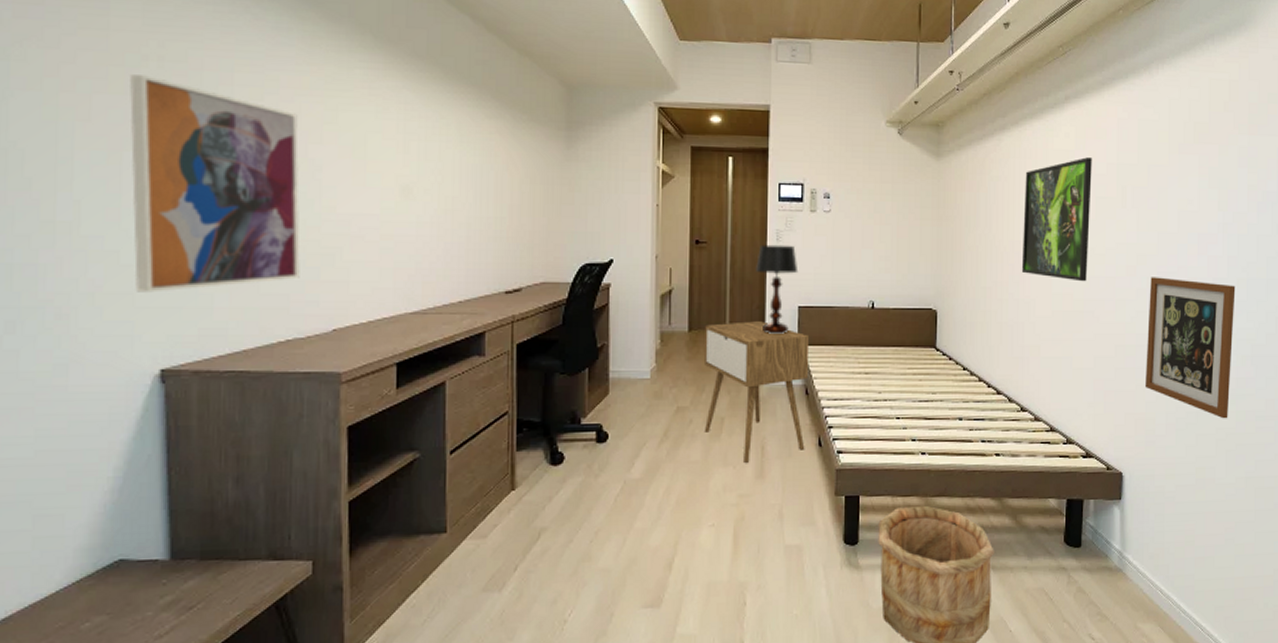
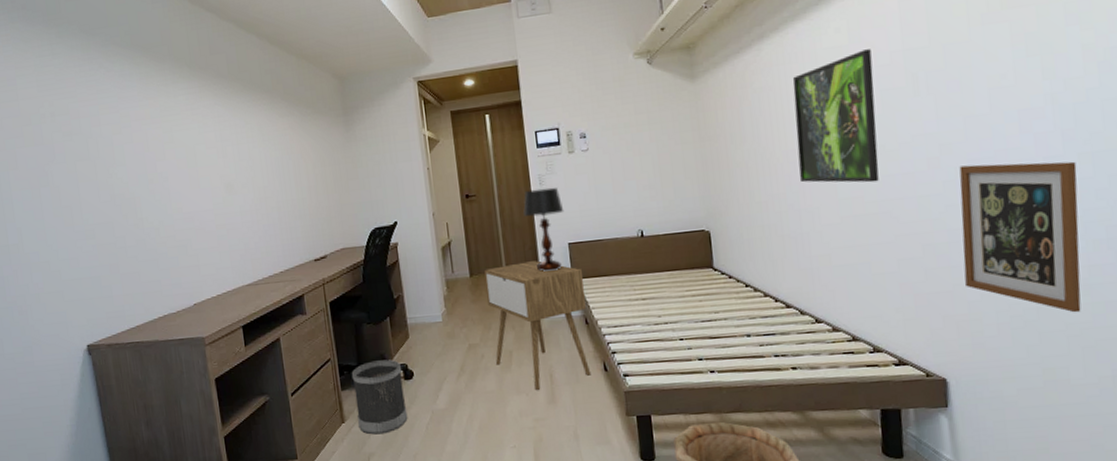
wall art: present [130,74,300,293] -> none [36,129,166,290]
wastebasket: none [532,418,595,506] -> present [351,359,408,435]

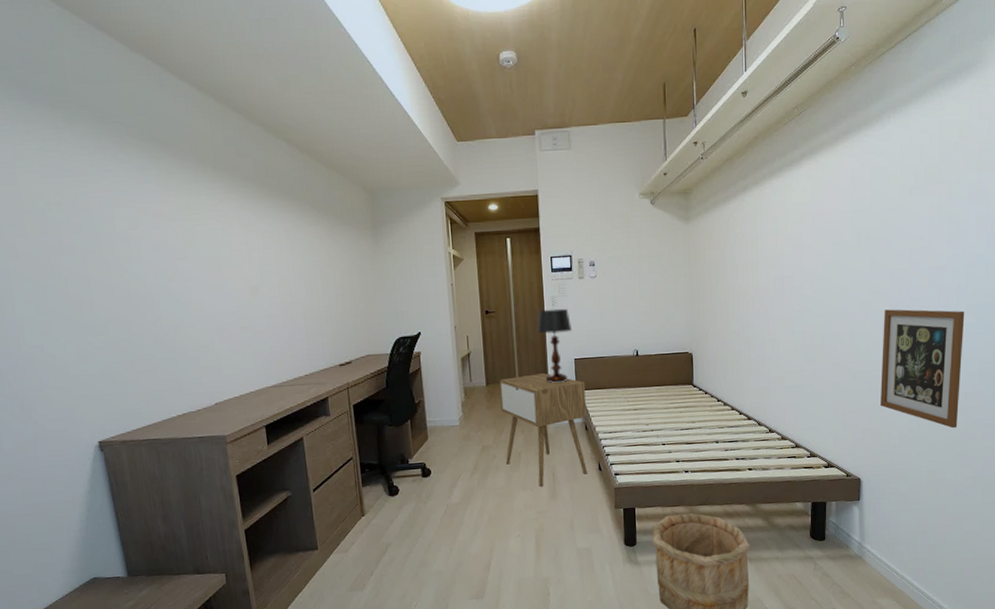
wastebasket: present [351,359,408,435] -> none [372,459,424,527]
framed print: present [792,49,879,183] -> none [765,208,828,319]

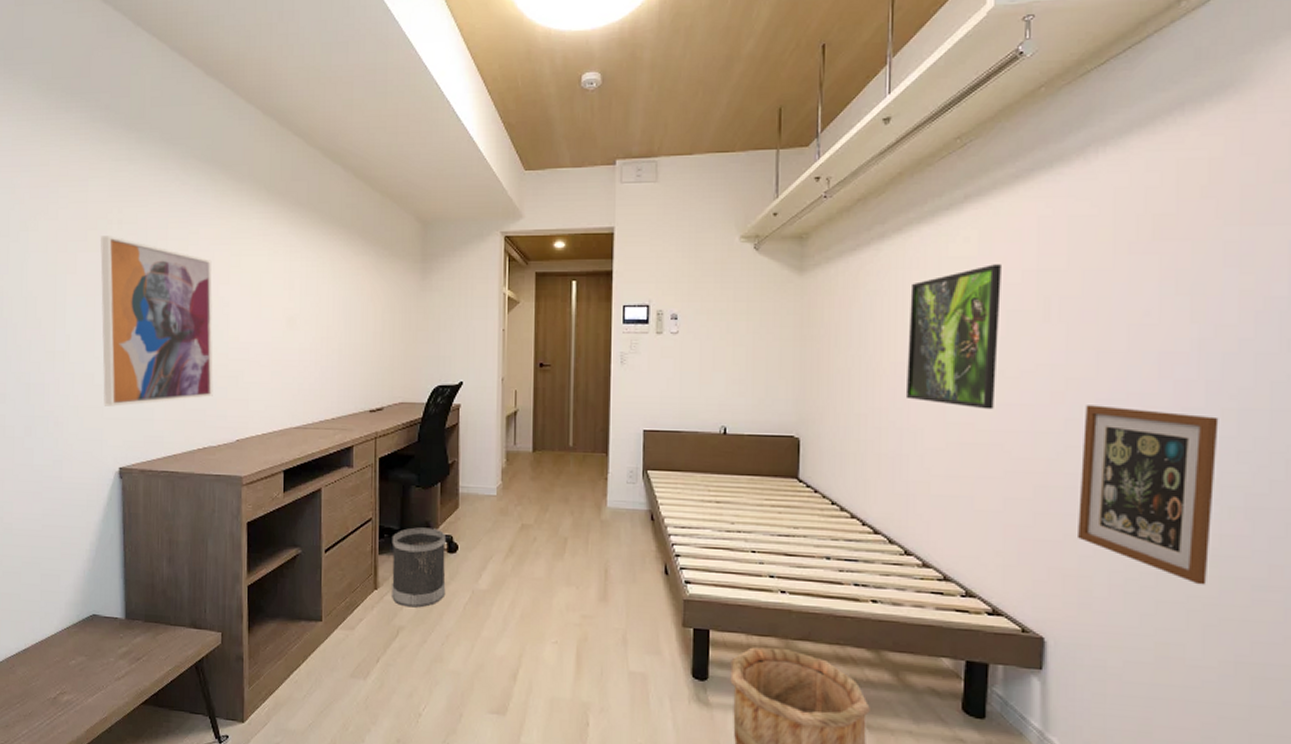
wall art: none [40,218,186,386] -> present [100,236,213,407]
wastebasket: none [372,459,424,527] -> present [391,527,447,608]
nightstand: present [499,373,588,486] -> none [548,444,655,584]
table lamp: present [537,308,573,383] -> none [600,367,644,457]
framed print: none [765,208,828,319] -> present [905,264,1001,410]

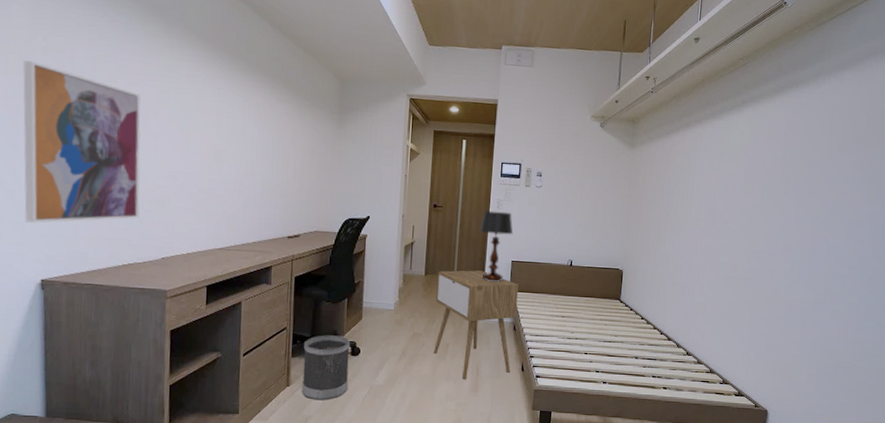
nightstand: none [548,444,655,584] -> present [434,270,519,379]
table lamp: none [600,367,644,457] -> present [480,210,514,282]
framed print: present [905,264,1001,410] -> none [695,152,762,254]
picture frame: present [1078,405,1219,585] -> none [793,253,878,374]

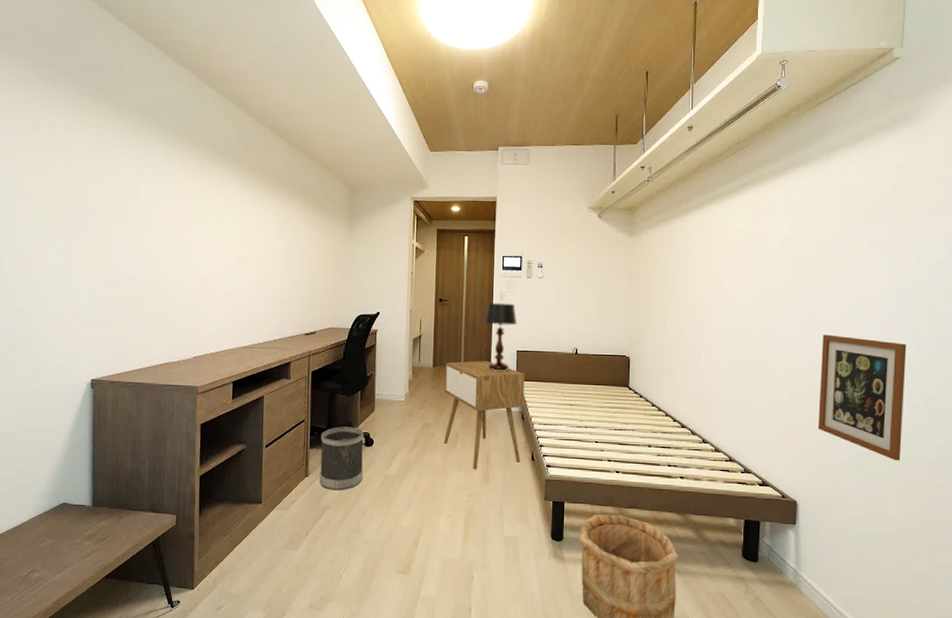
wall art: present [23,60,141,223] -> none [79,188,177,329]
picture frame: none [793,253,878,374] -> present [818,334,907,461]

